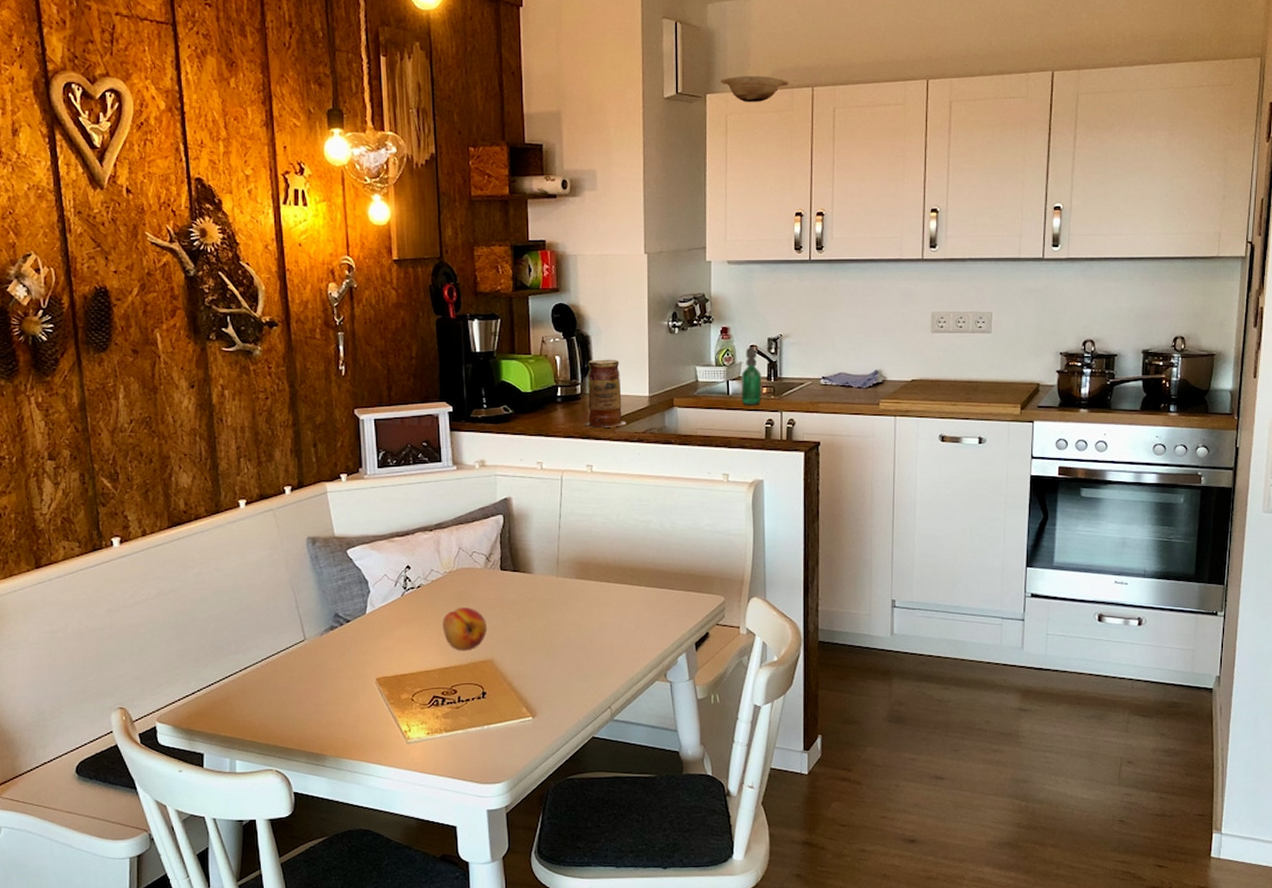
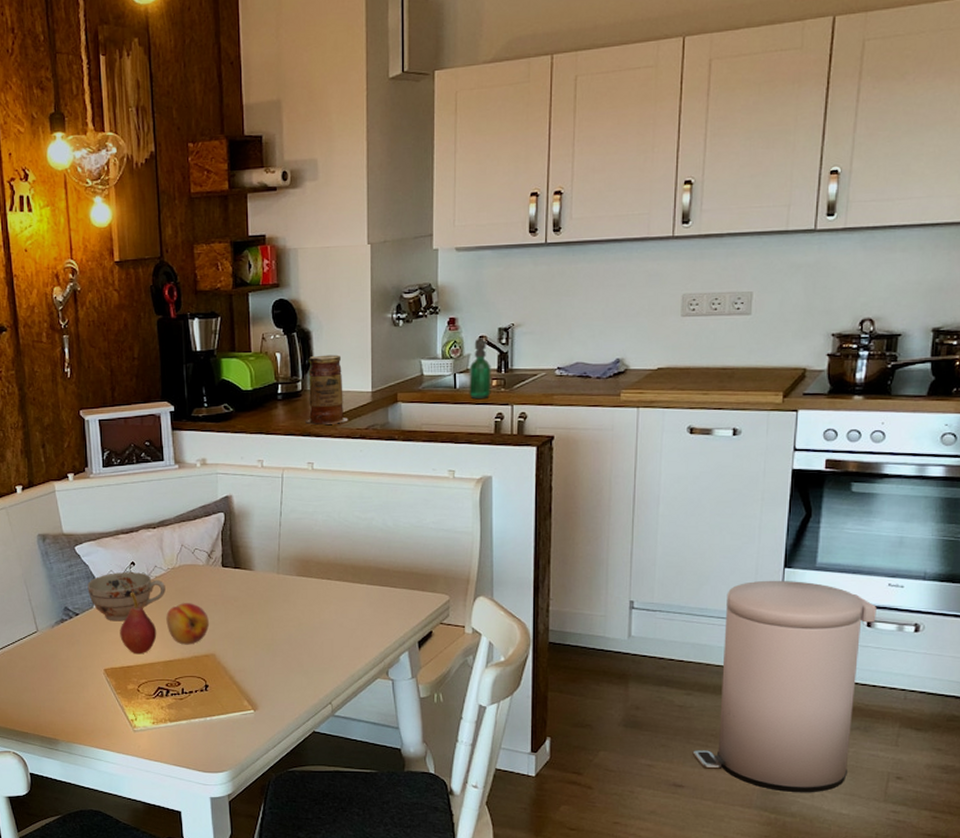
teacup: none [360,576,442,628] -> present [87,572,165,621]
fruit: none [393,596,433,662] -> present [120,591,157,655]
decorative bowl: present [721,76,788,103] -> none [450,46,525,77]
pedal bin: none [951,578,1106,780] -> present [692,580,877,792]

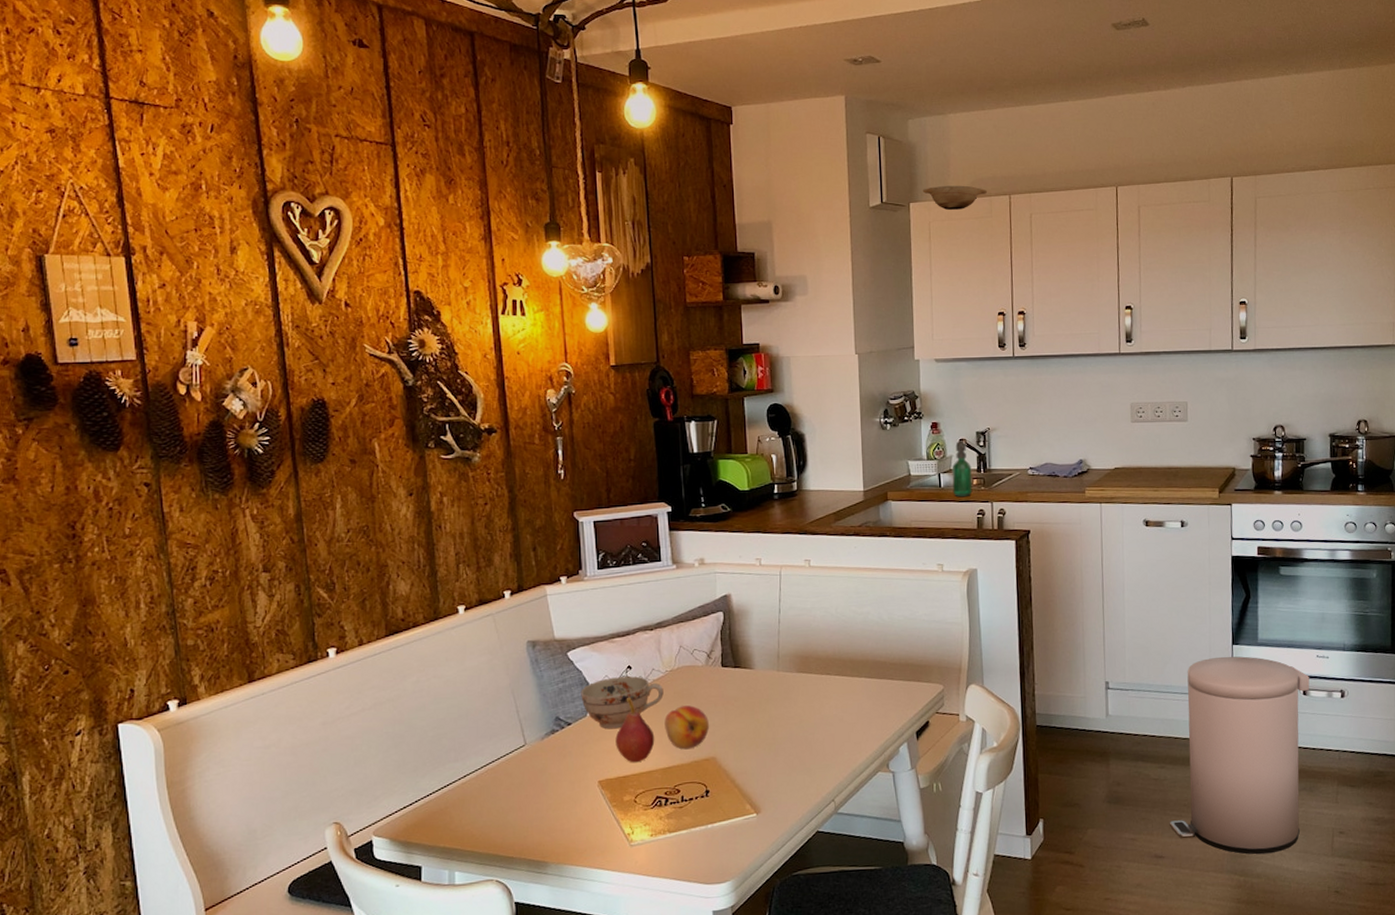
canister: present [305,354,349,426] -> none [802,456,843,524]
decorative bowl: none [450,46,525,77] -> present [923,185,987,211]

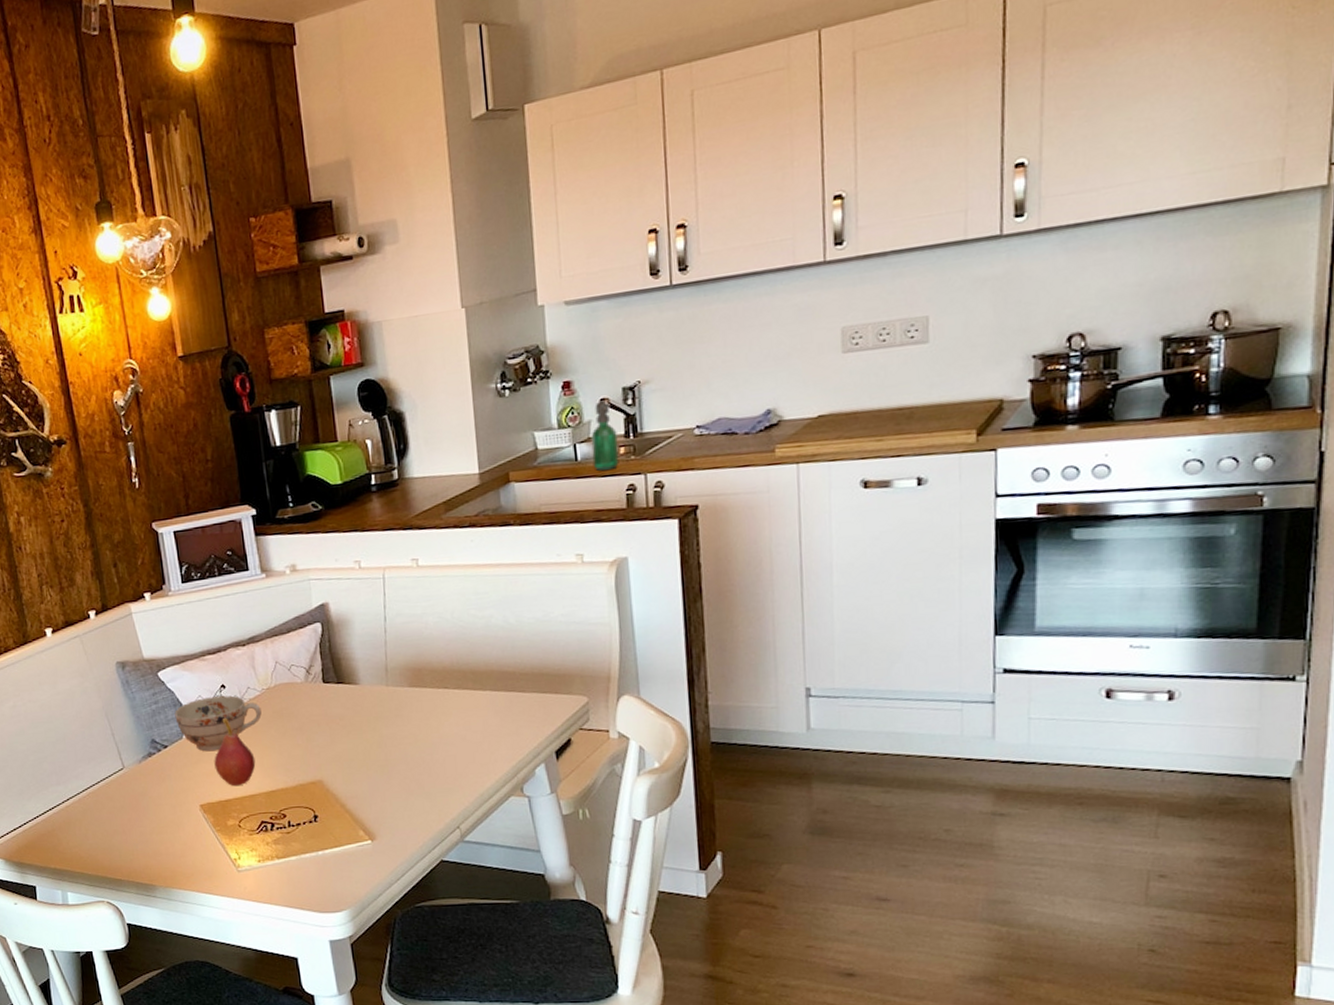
fruit: present [664,705,710,750] -> none [264,725,314,773]
decorative bowl: present [923,185,987,211] -> none [541,67,629,106]
pedal bin: present [1169,656,1310,854] -> none [897,650,1117,900]

